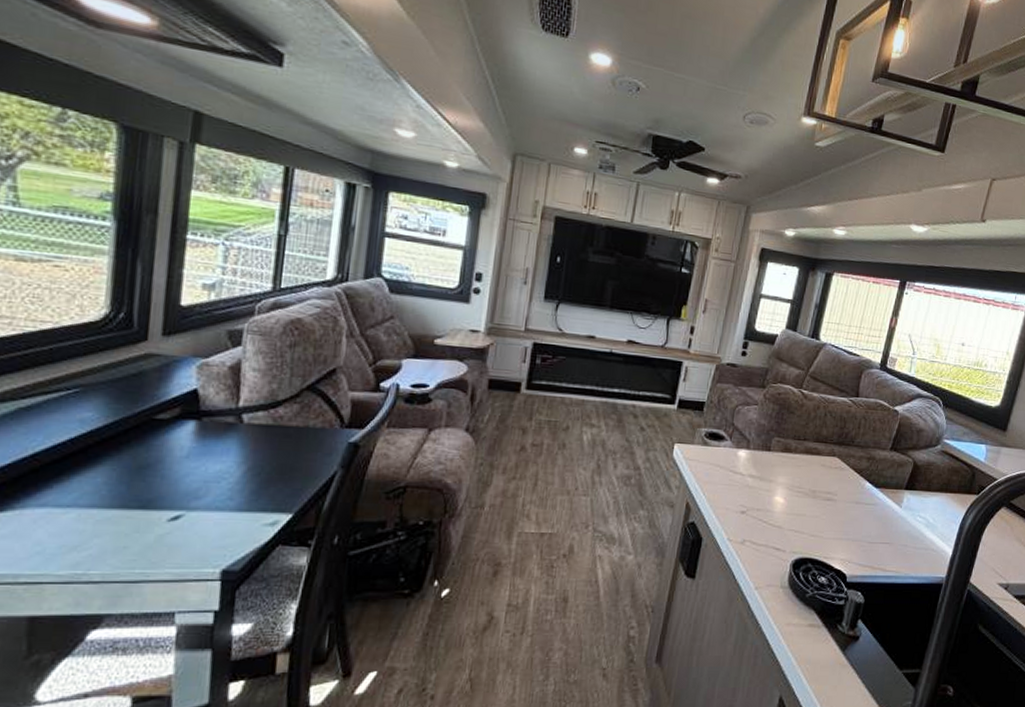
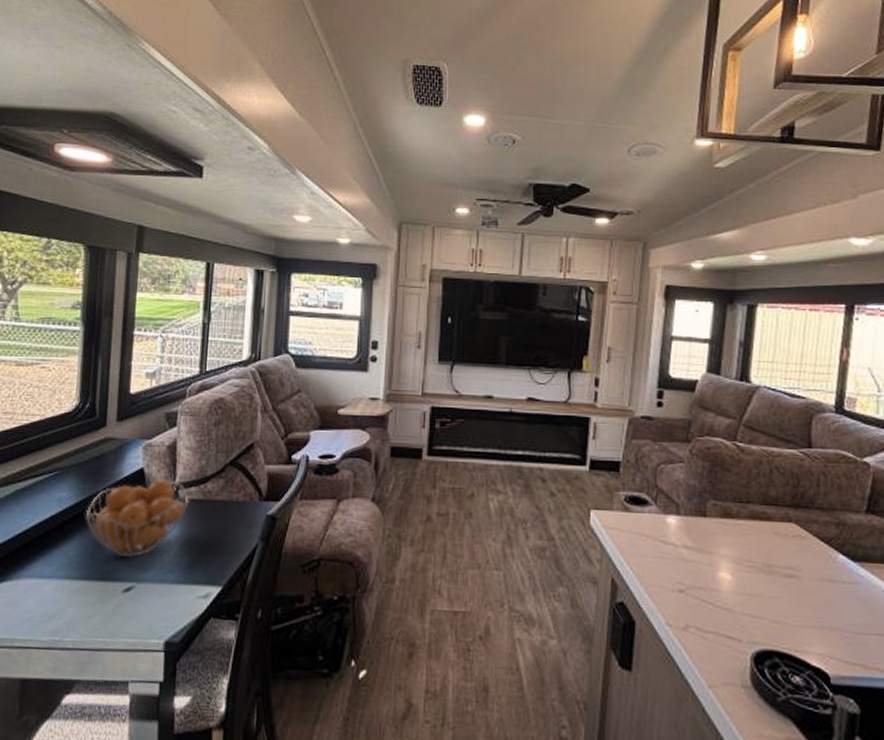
fruit basket: none [118,400,256,485] -> present [85,478,189,558]

